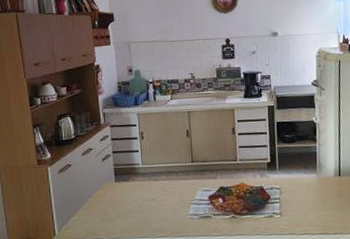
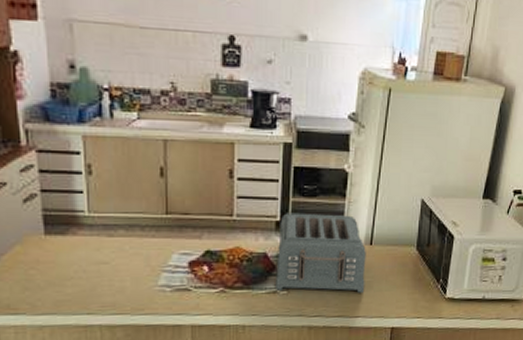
toaster: none [270,154,339,215] -> present [276,213,366,293]

